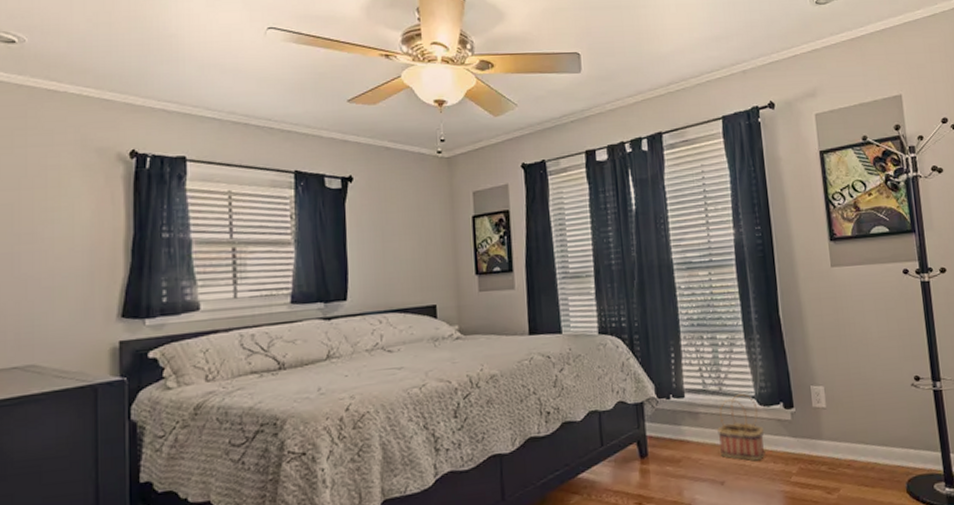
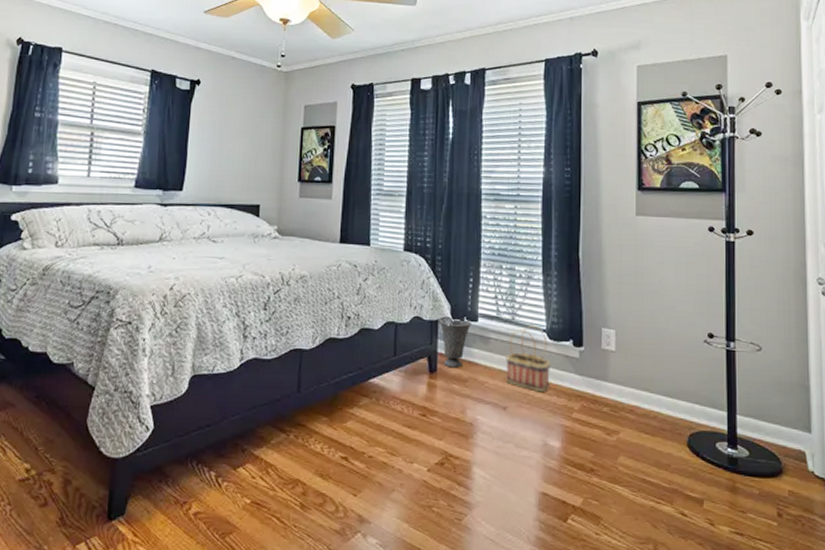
vase: none [644,396,678,450] -> present [439,318,471,368]

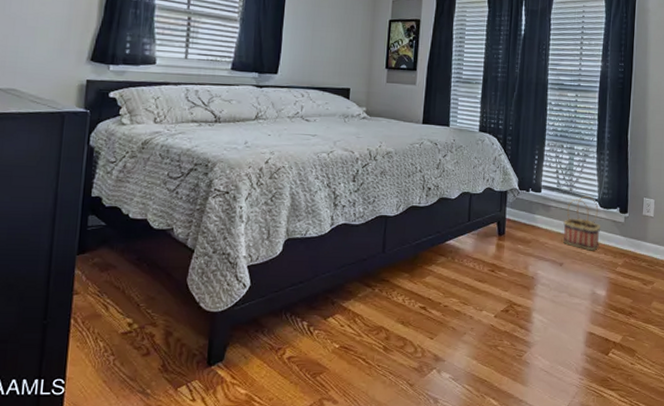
vase: present [439,318,471,368] -> none [508,189,536,231]

